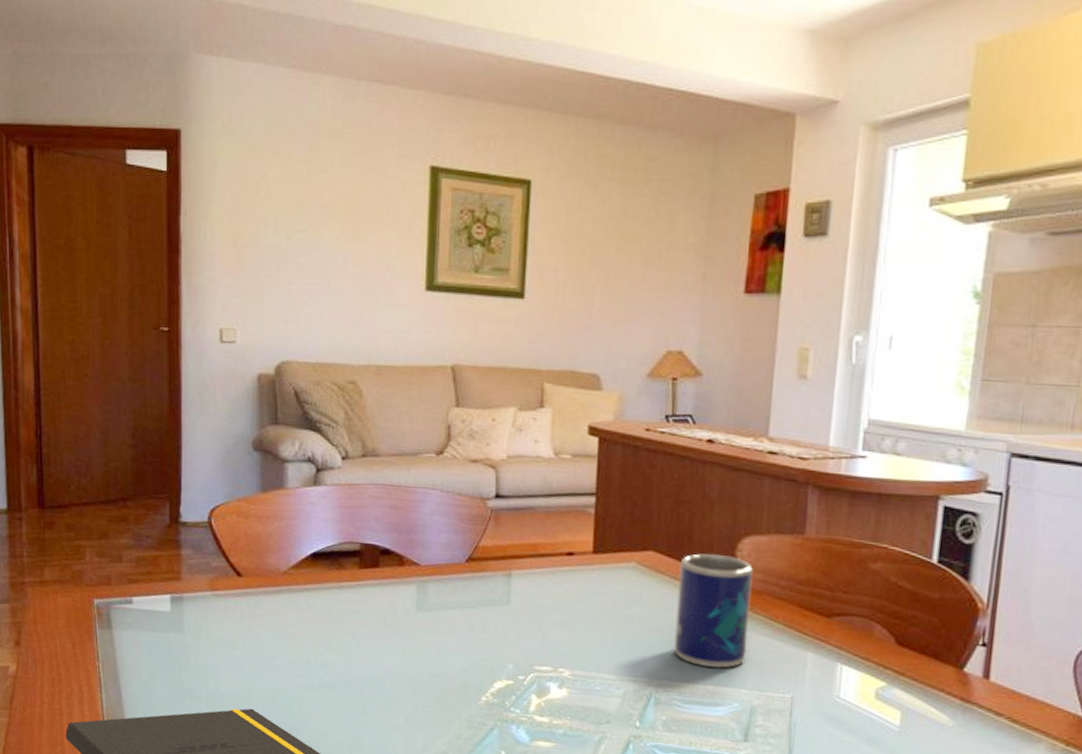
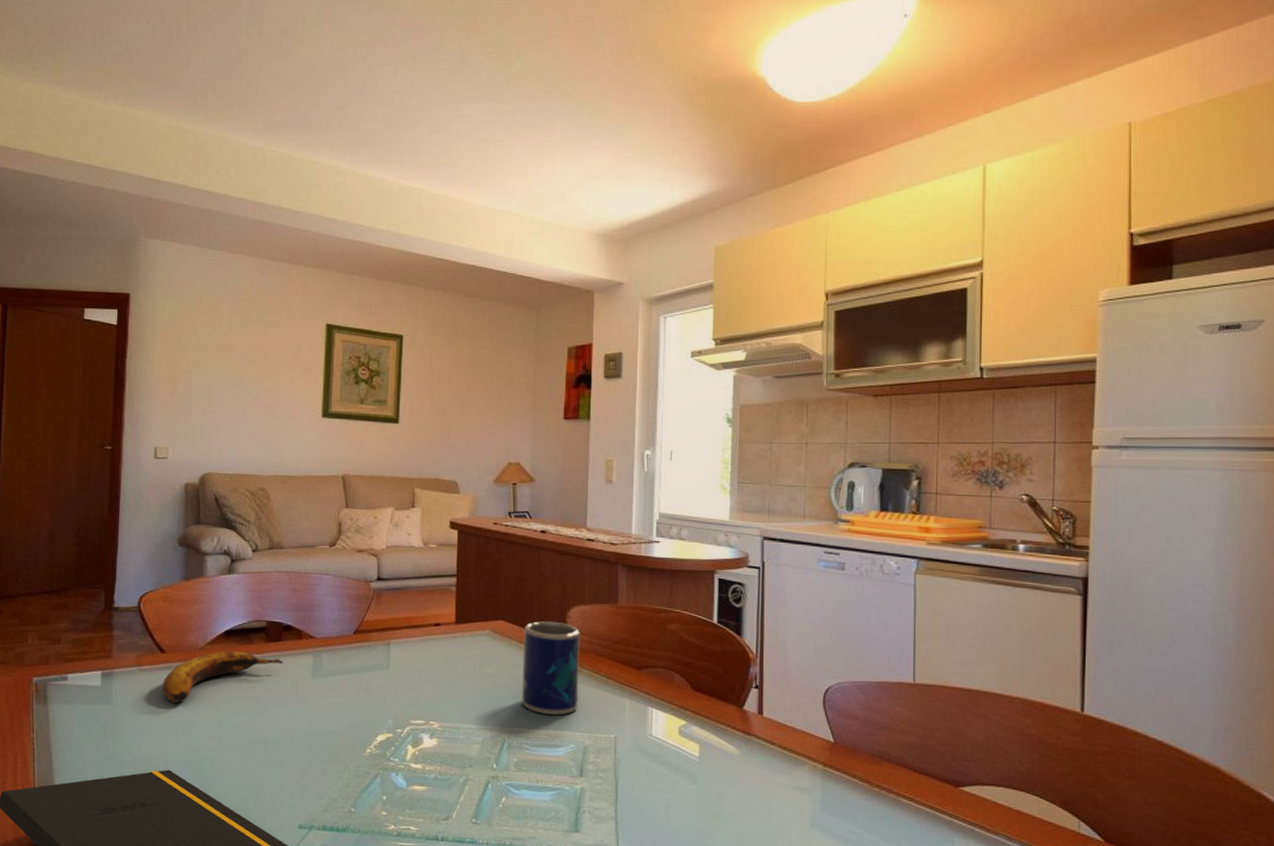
banana: none [241,576,382,635] -> present [163,650,283,703]

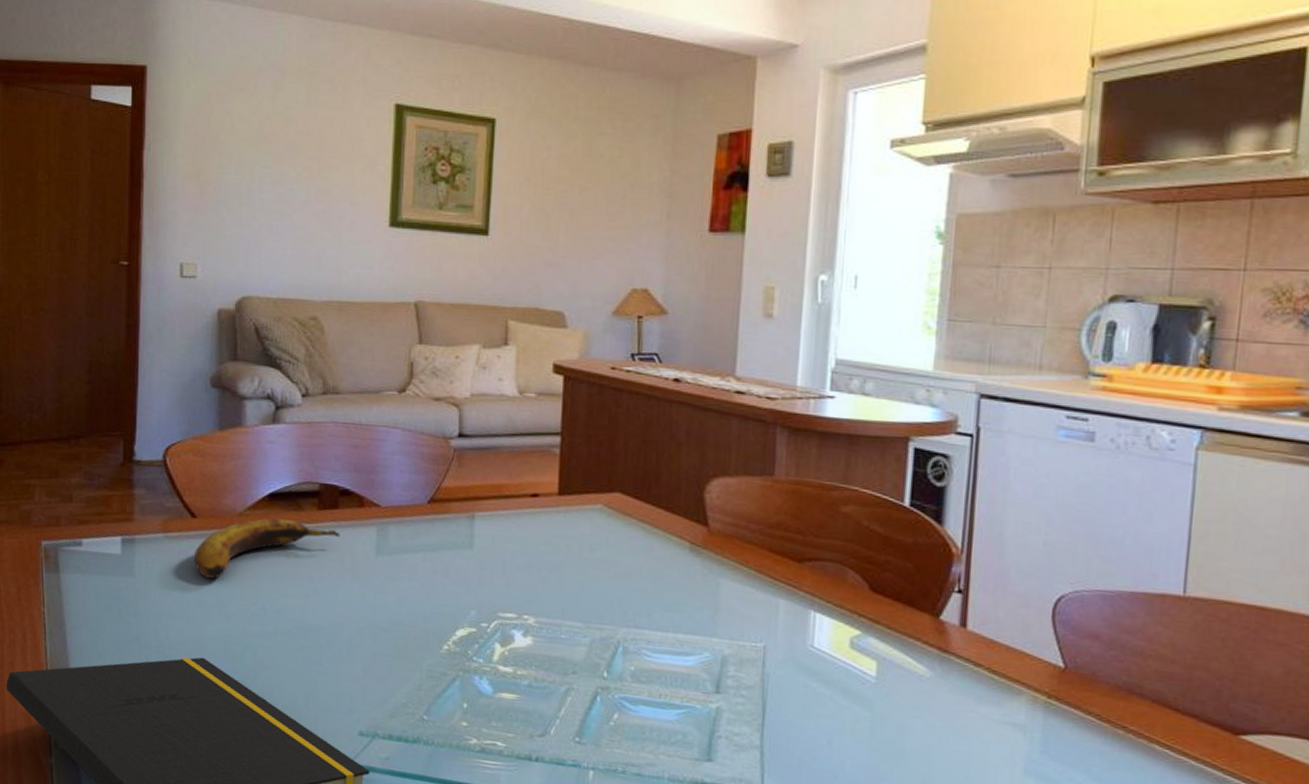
mug: present [521,621,580,715] -> none [641,495,722,616]

